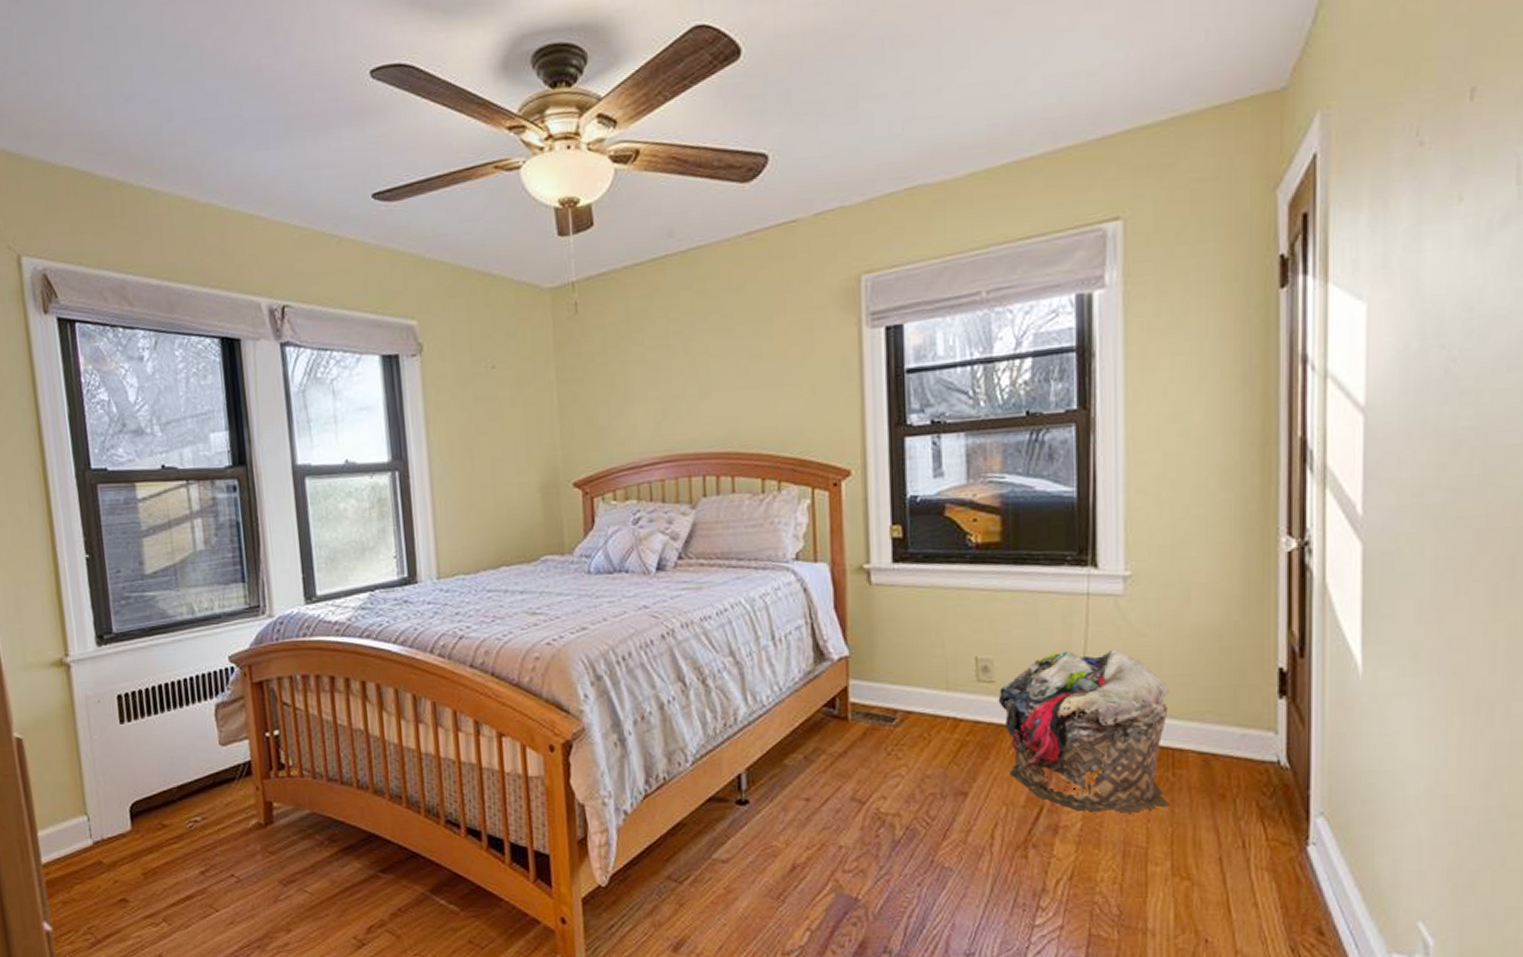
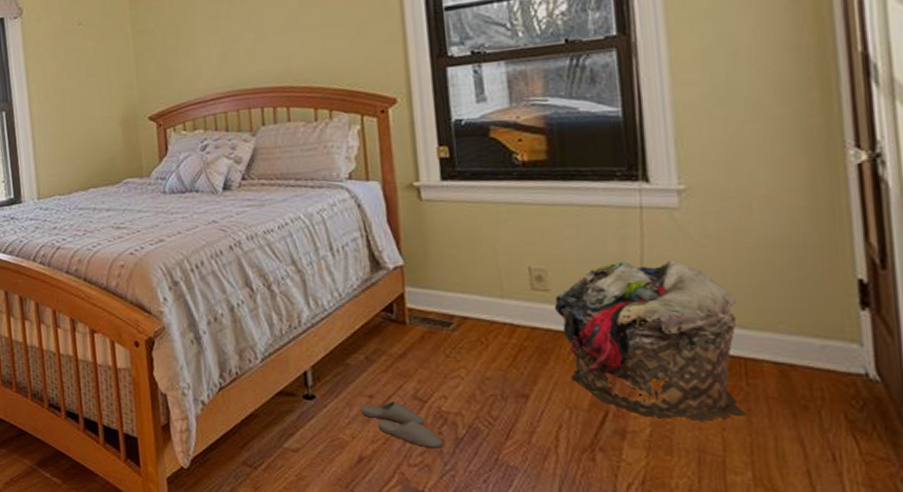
slippers: none [796,804,880,853] -> present [360,402,444,449]

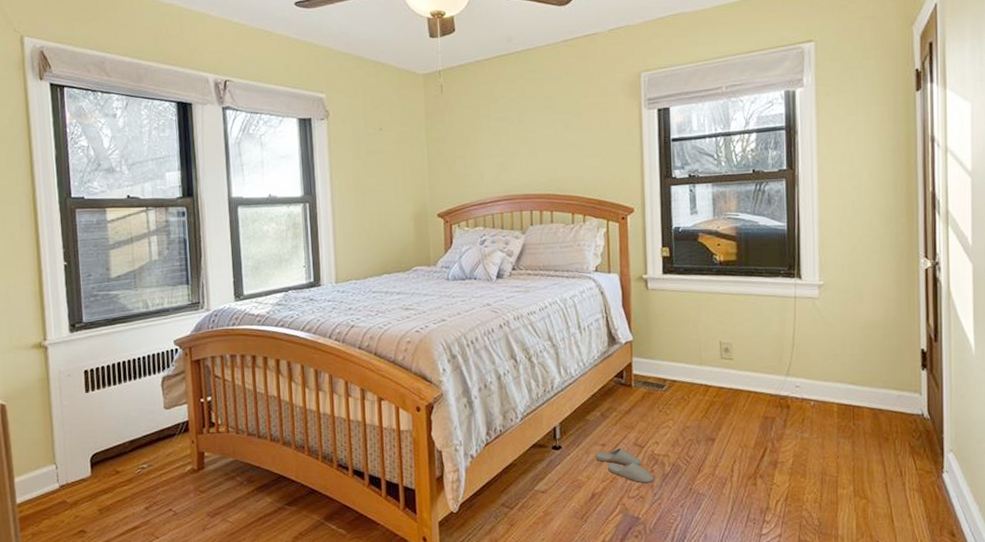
laundry basket: present [554,261,745,421] -> none [735,337,851,452]

